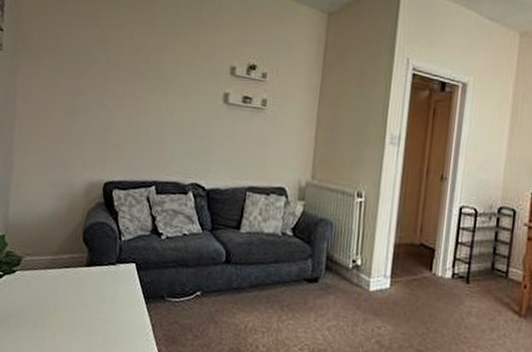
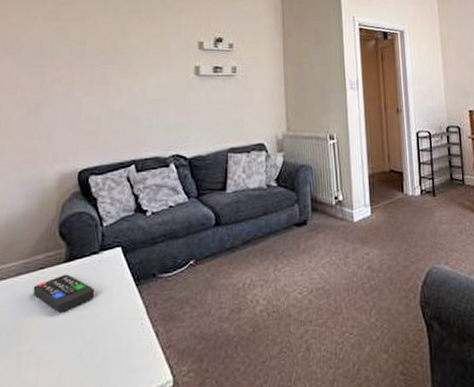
remote control: none [57,277,109,311] -> present [33,274,95,313]

